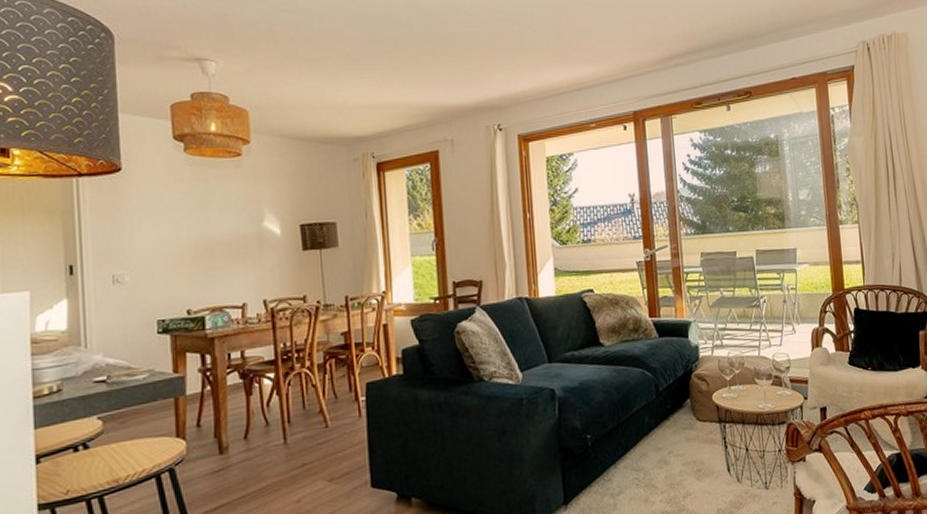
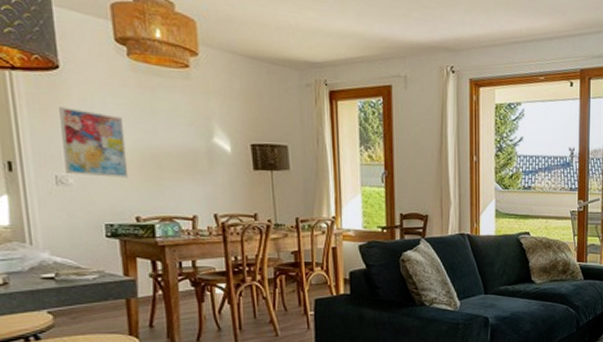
wall art: none [119,207,181,273] -> present [59,107,129,178]

